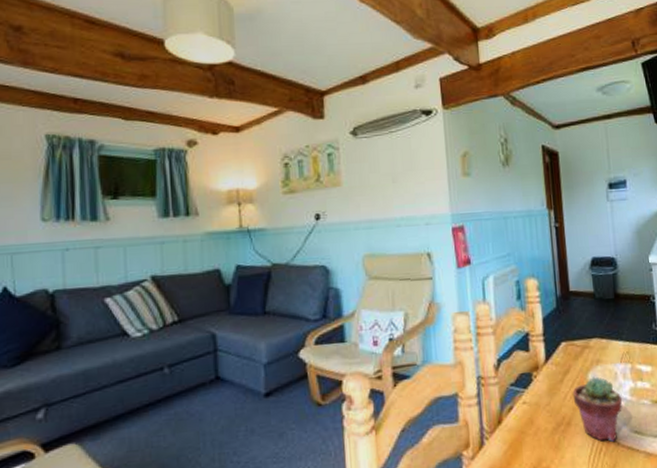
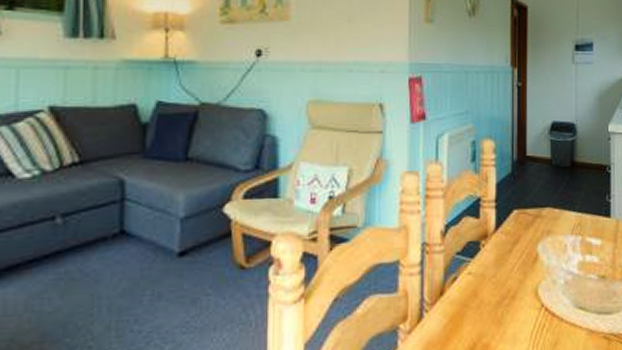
potted succulent: present [572,376,623,442] -> none [520,248,570,317]

